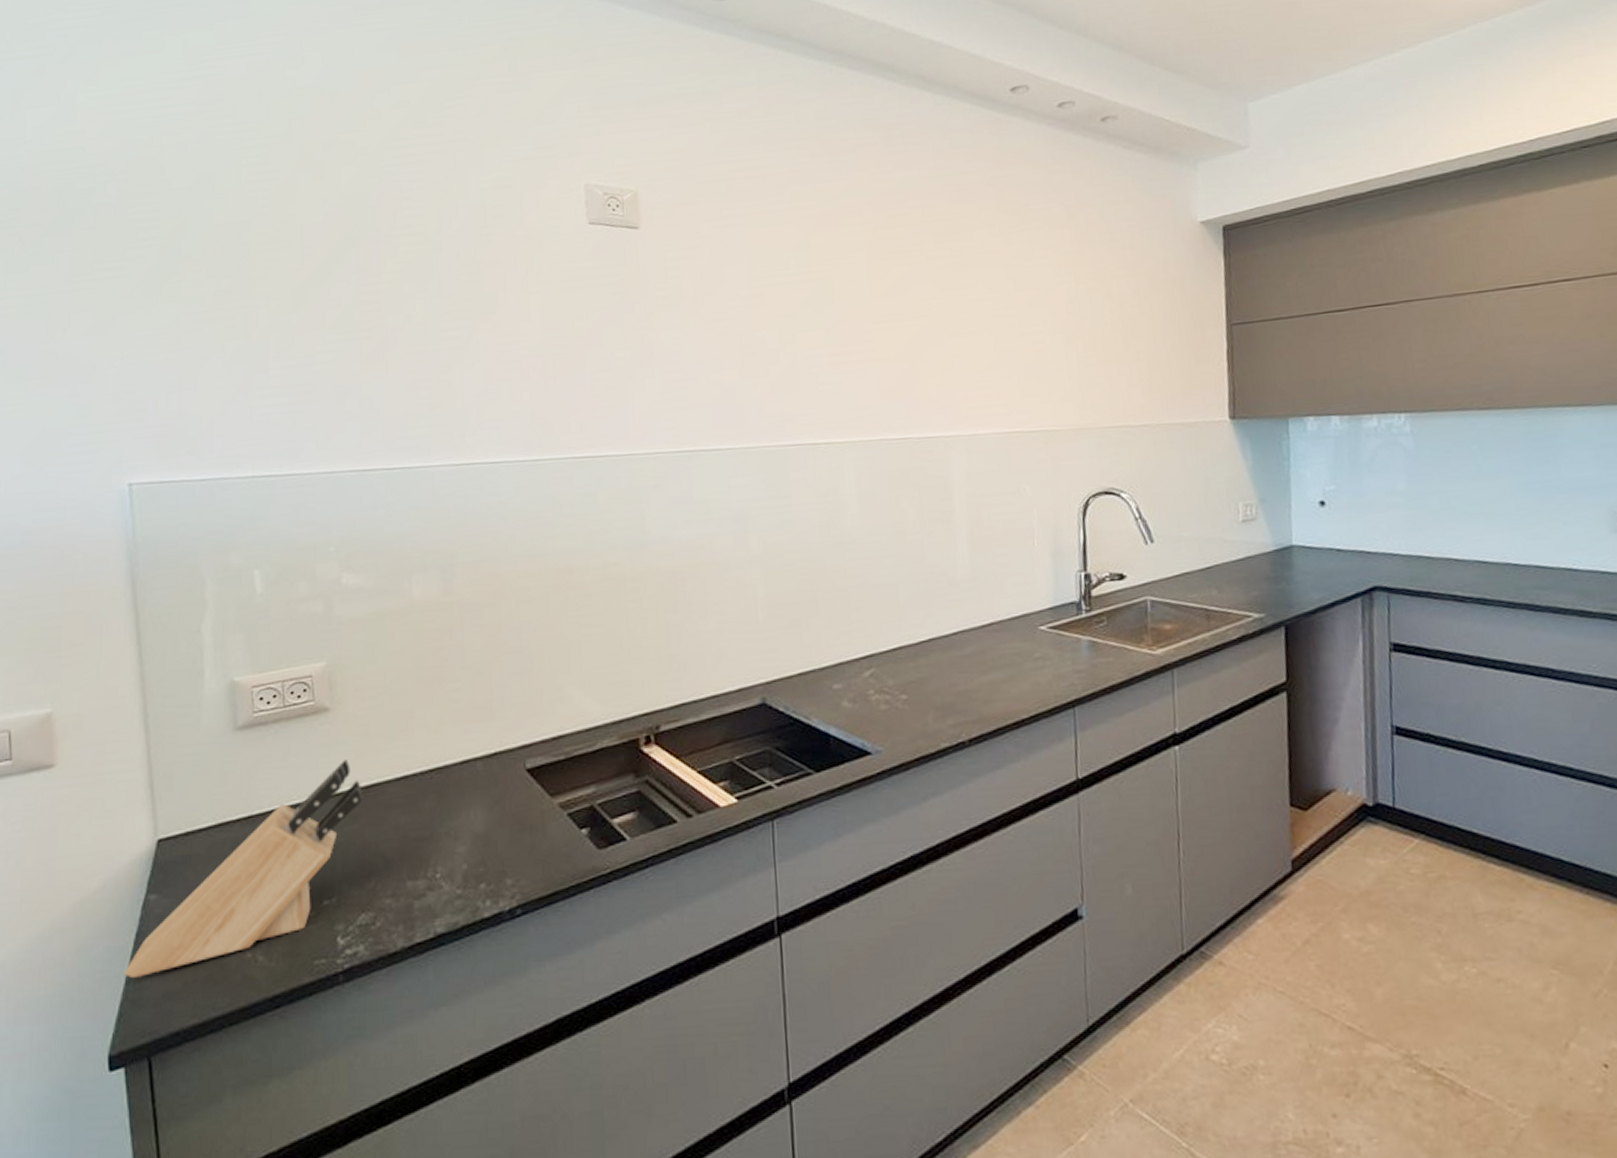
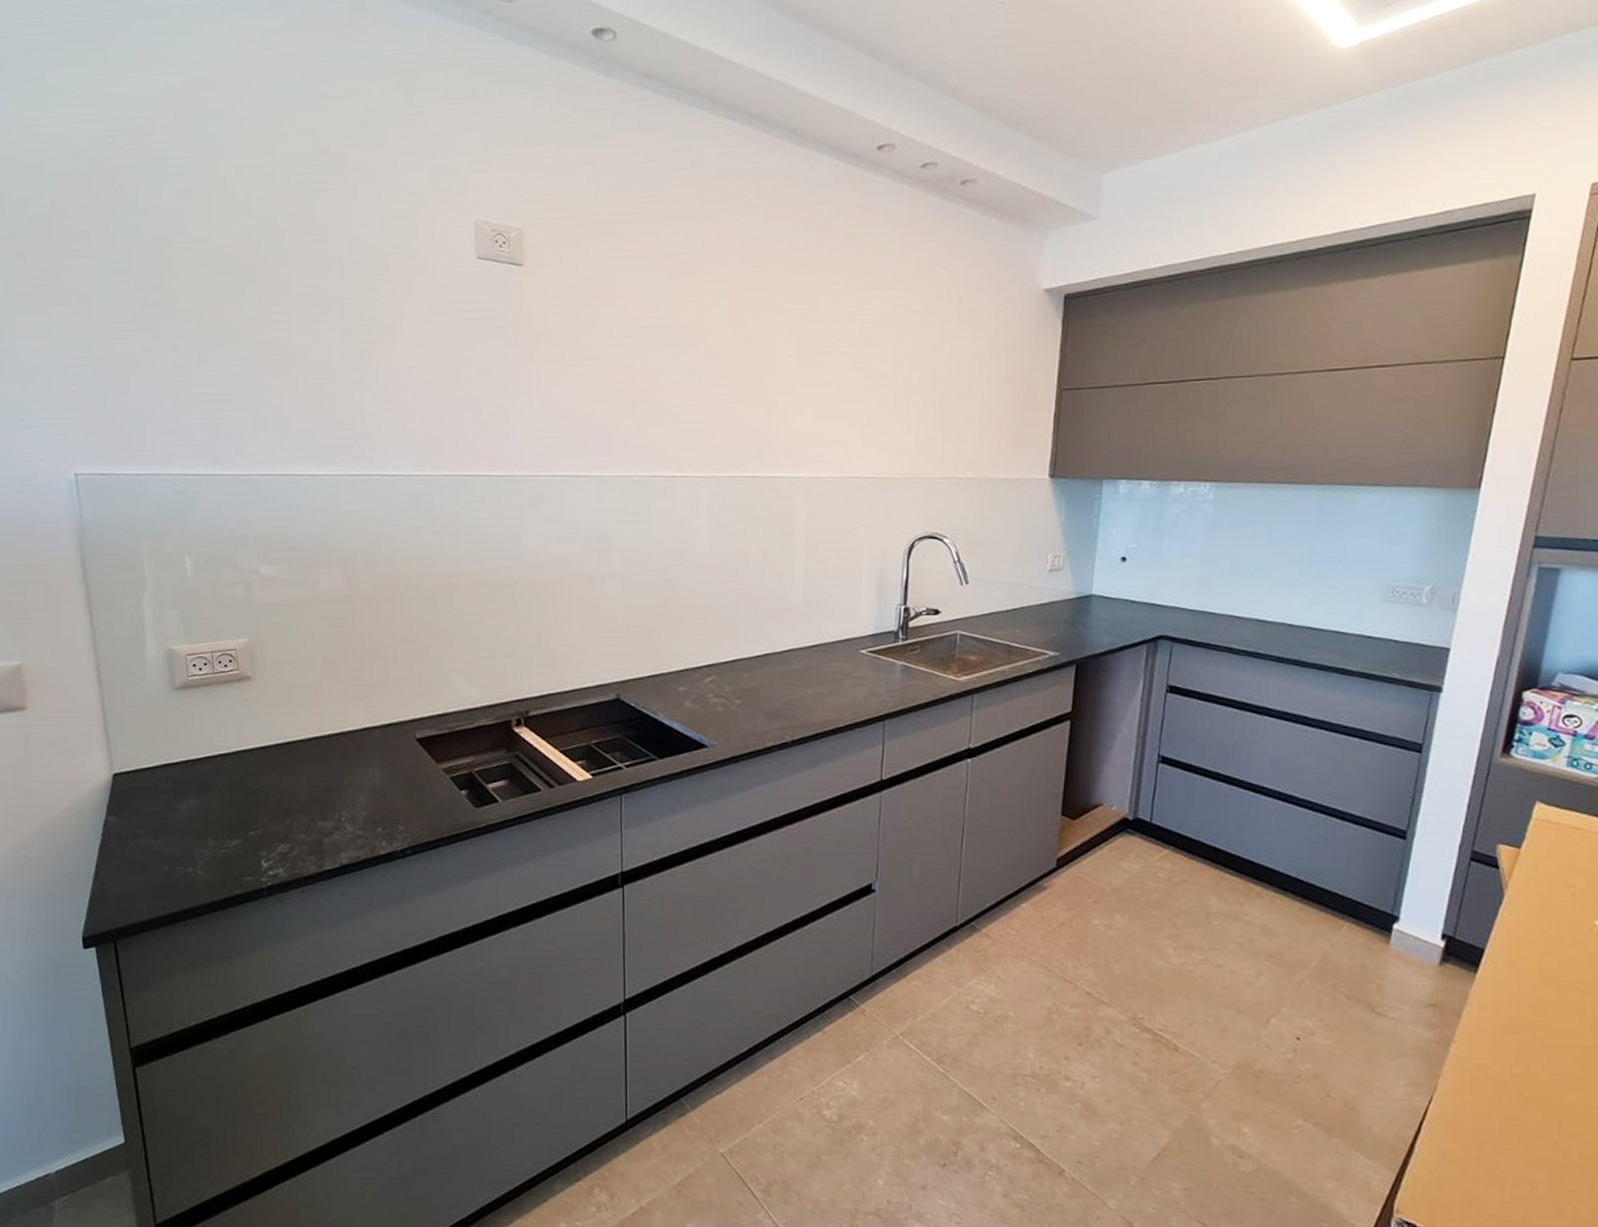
knife block: present [123,760,362,979] -> none [90,720,280,881]

